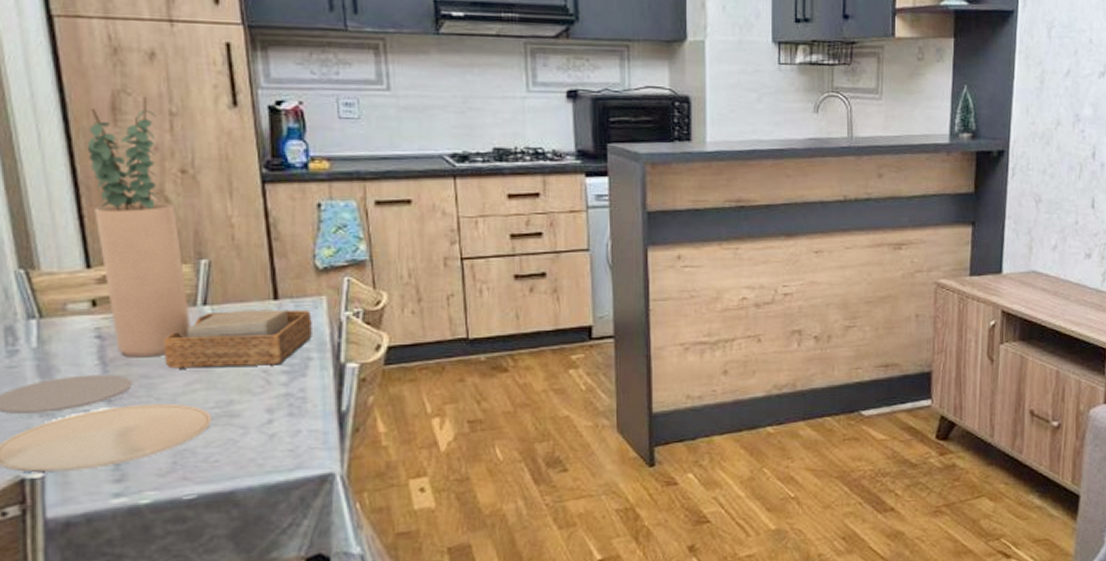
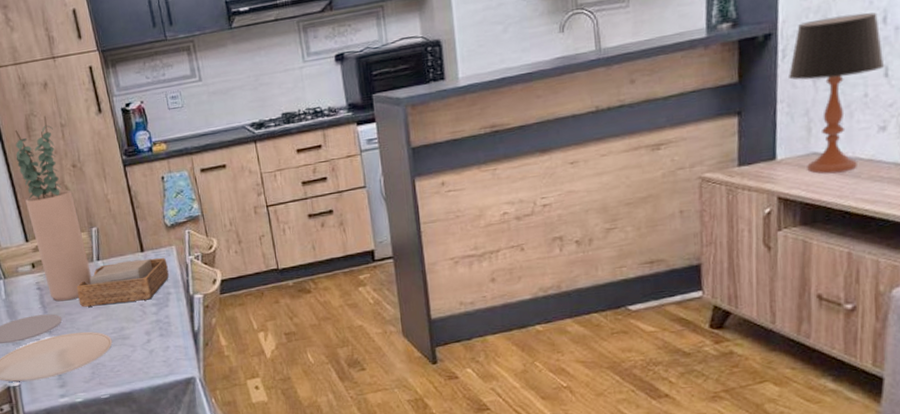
table lamp: none [1016,144,1092,293] -> present [789,12,885,174]

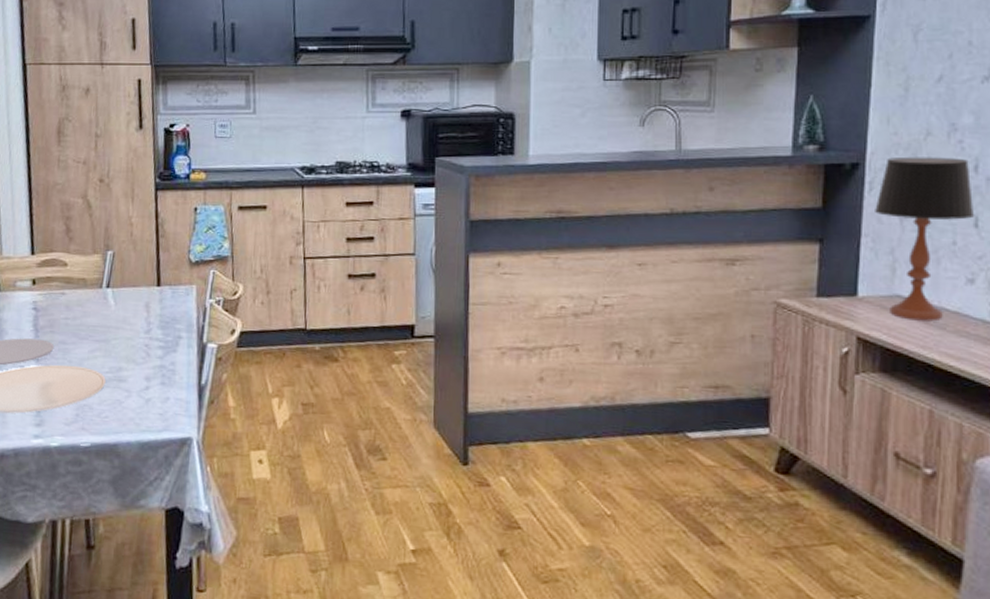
vase: present [15,115,92,302] -> none [39,122,98,328]
napkin holder: present [76,257,169,307] -> none [77,293,184,341]

